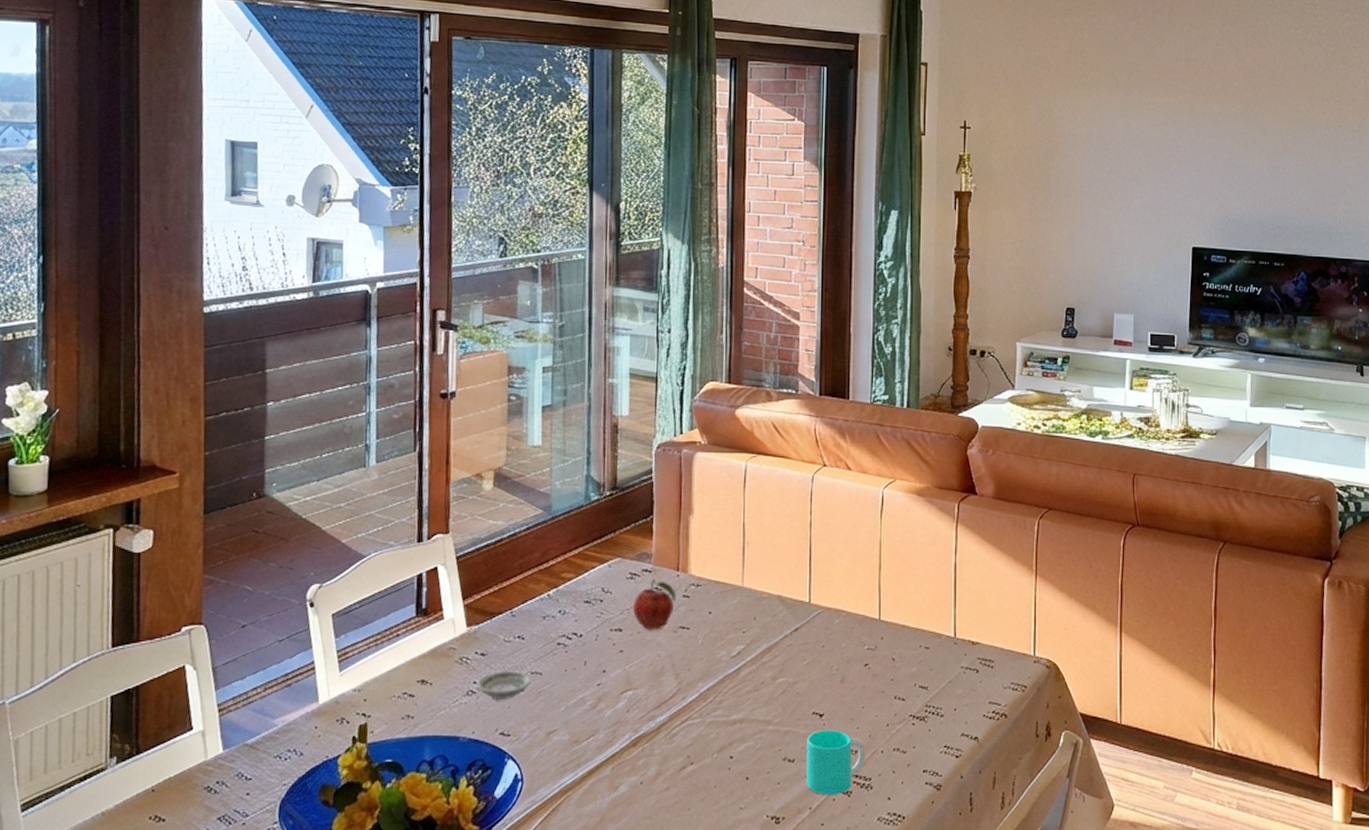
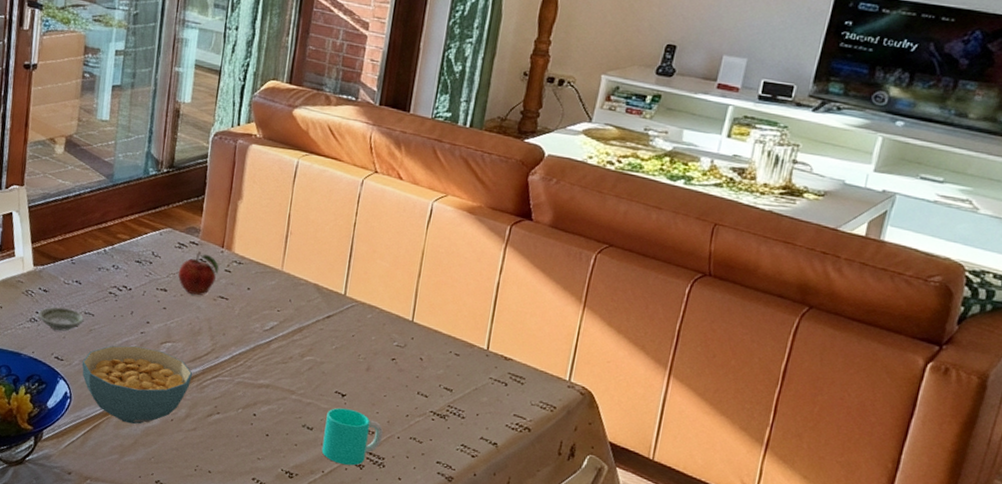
cereal bowl: none [532,701,660,798] -> present [82,345,193,425]

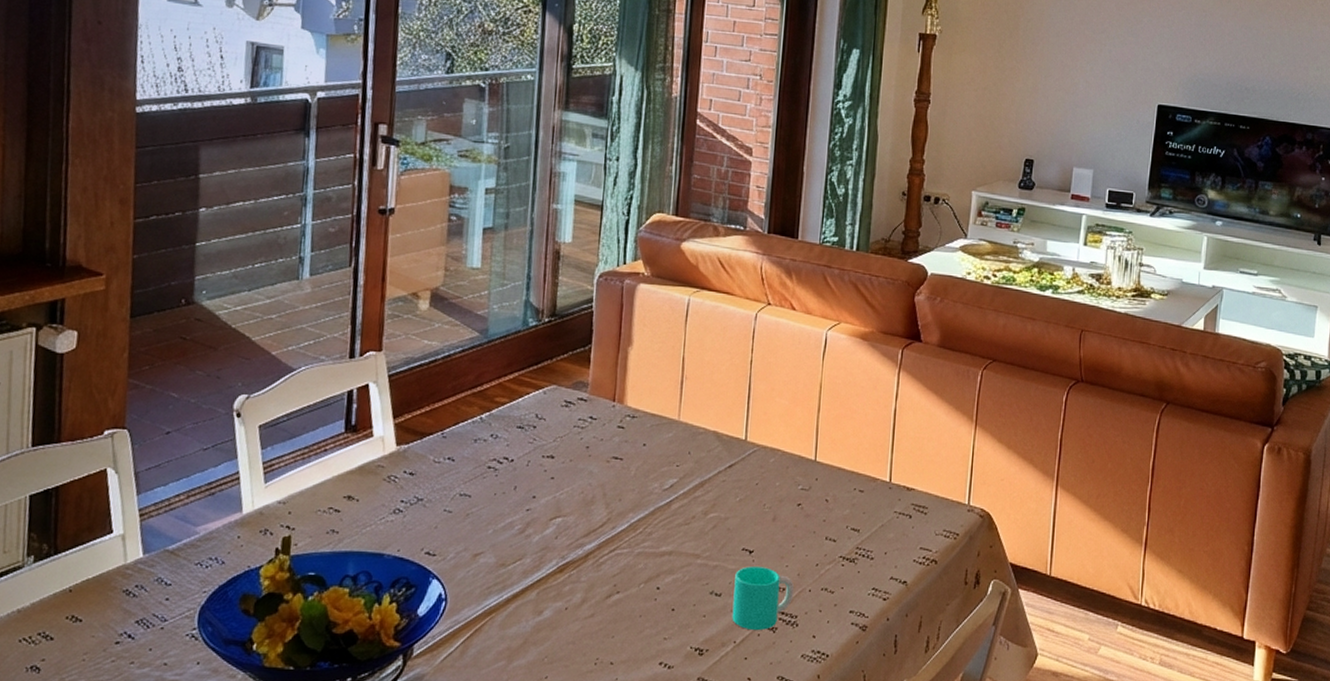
saucer: present [38,306,84,331] -> none [403,491,459,520]
cereal bowl: present [82,345,193,425] -> none [458,526,588,621]
fruit: present [177,251,220,296] -> none [565,408,612,458]

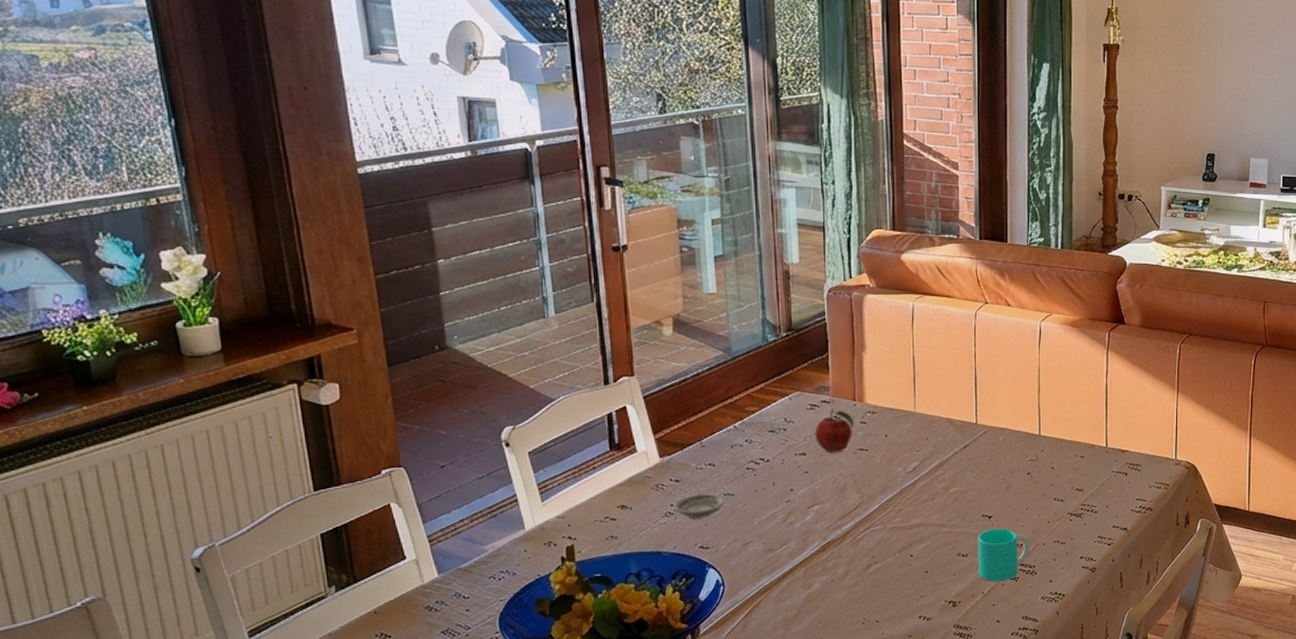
saucer: none [403,491,459,520] -> present [673,494,724,519]
fruit: none [565,408,612,458] -> present [814,409,855,452]

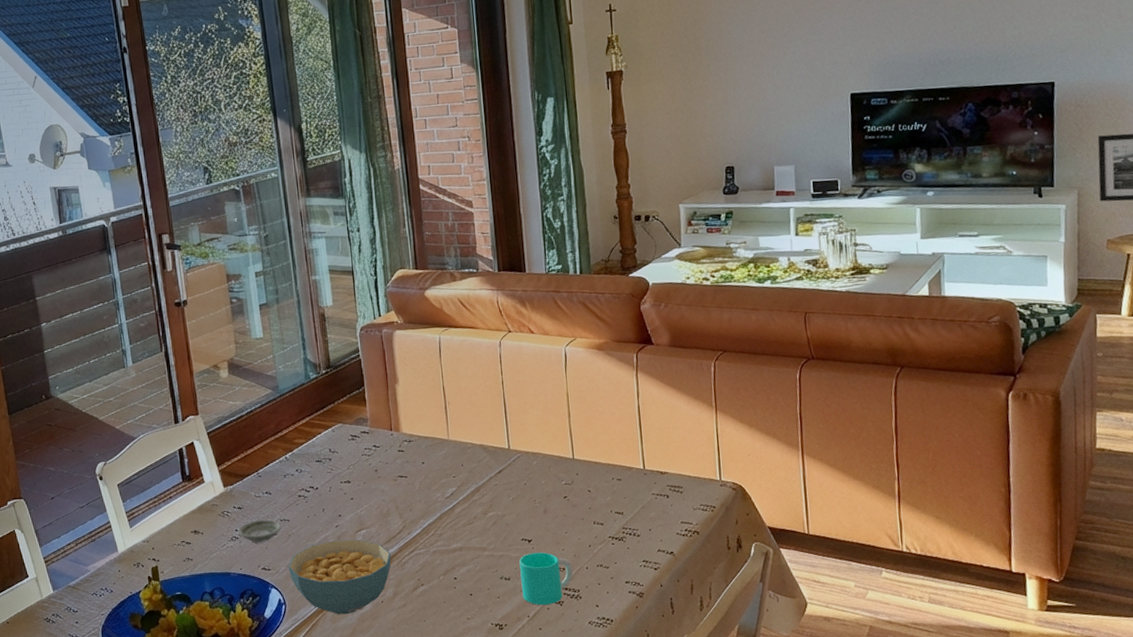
cereal bowl: none [729,515,845,596] -> present [288,539,392,615]
fruit: present [814,409,855,452] -> none [356,439,393,480]

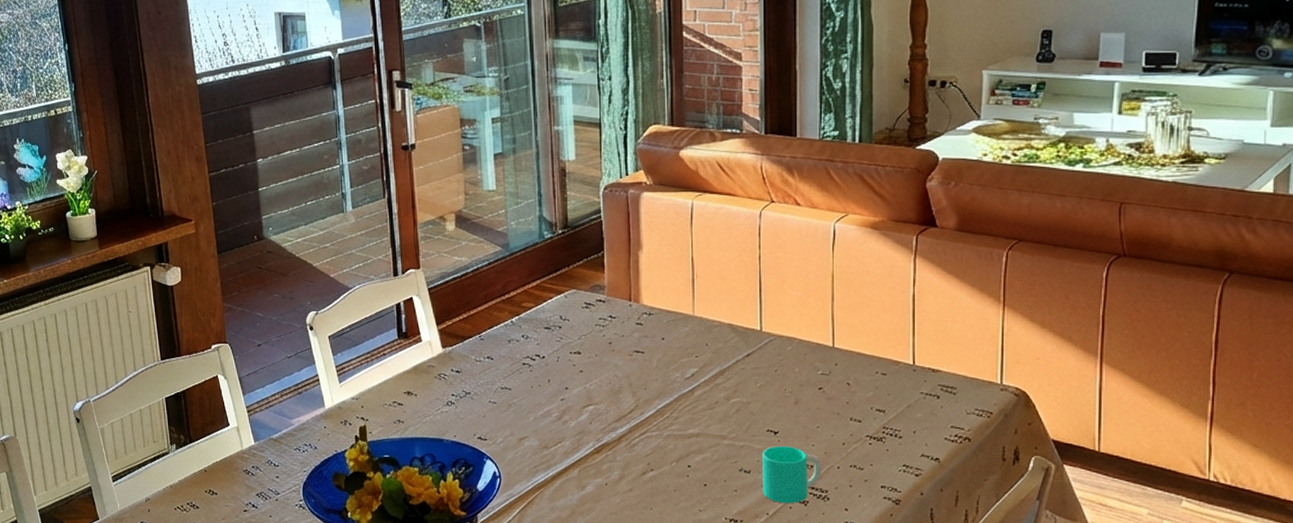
saucer: present [238,520,281,543] -> none [454,386,501,410]
cereal bowl: present [288,539,392,615] -> none [506,414,620,495]

